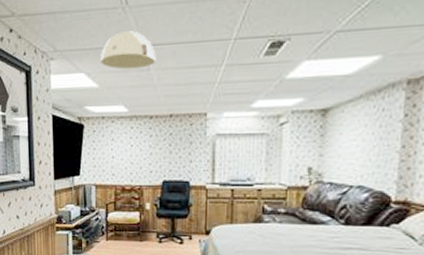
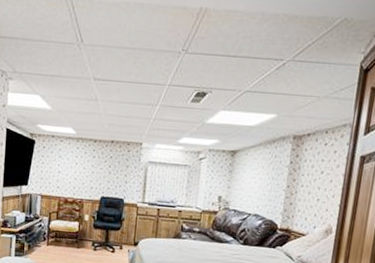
ceiling light: present [101,30,156,70] -> none [55,64,104,98]

